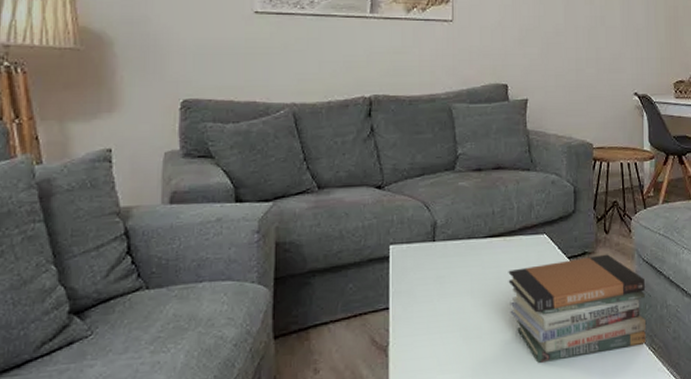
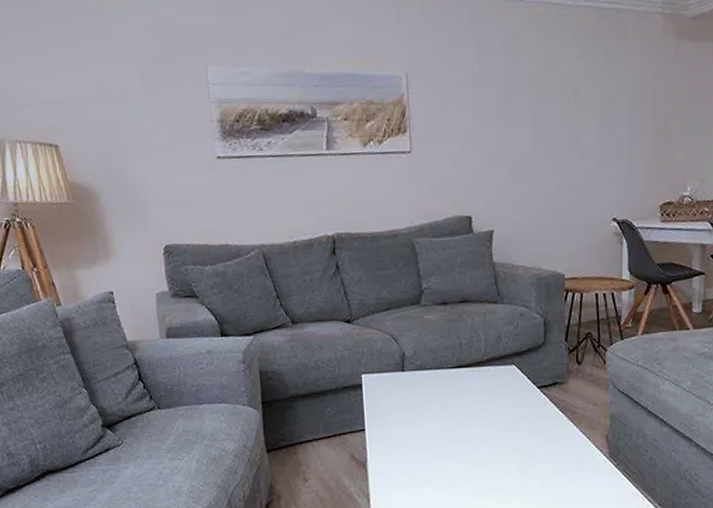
book stack: present [508,254,646,364] -> none [477,384,619,483]

